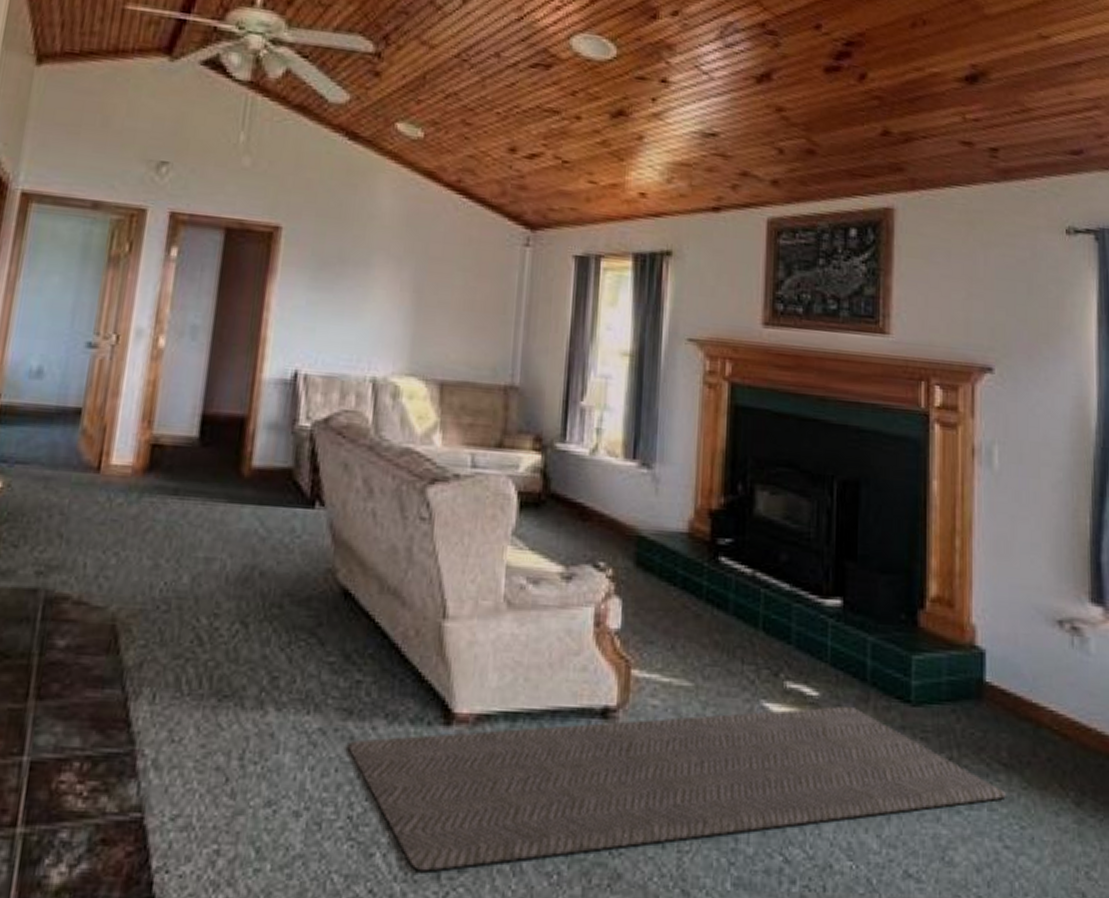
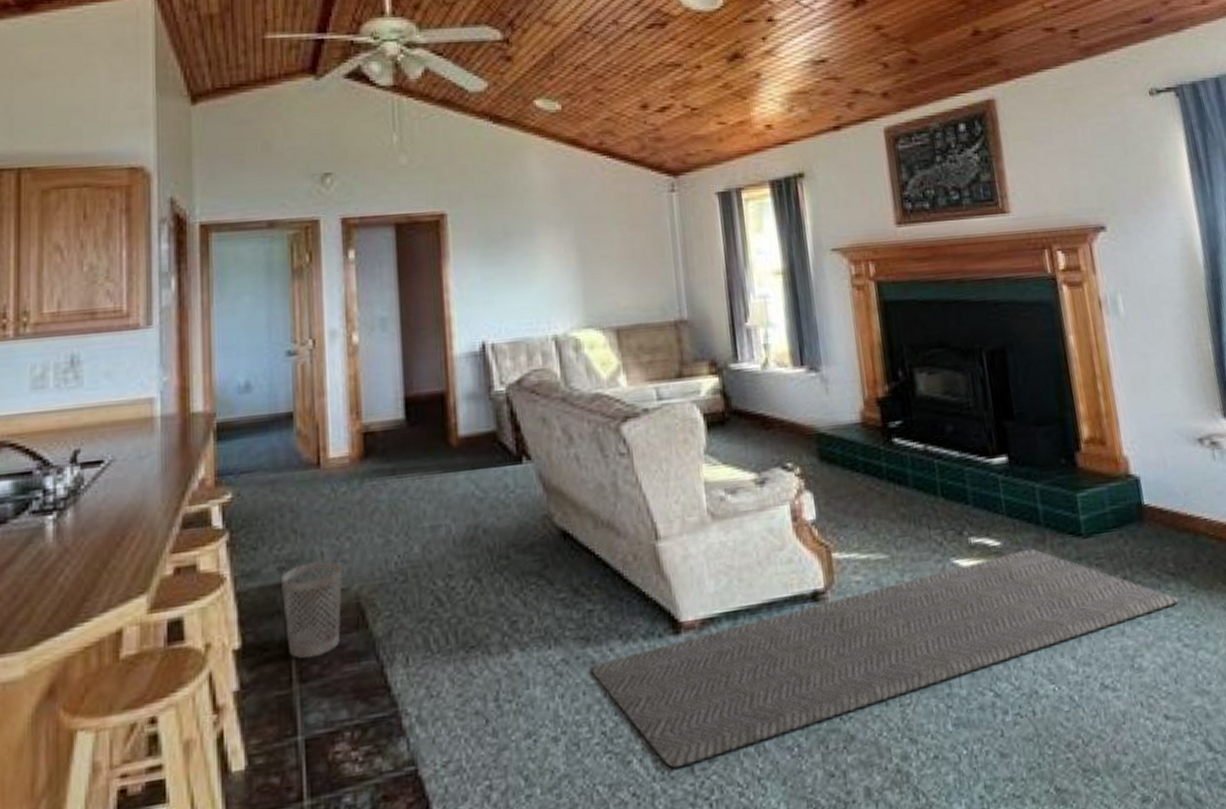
wastebasket: none [31,572,103,675] -> present [280,560,342,659]

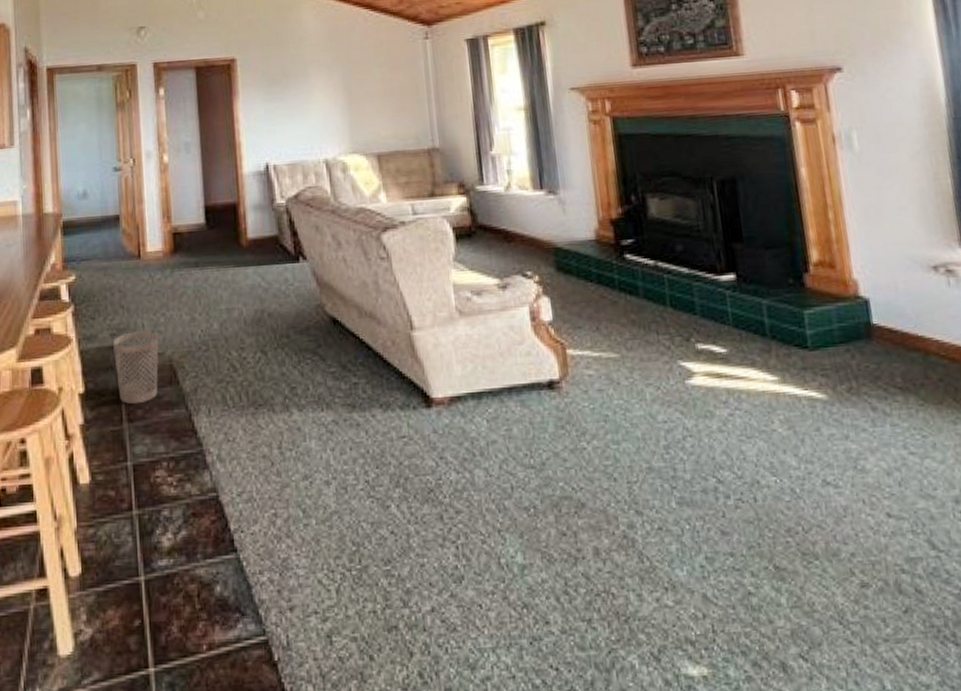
rug: present [592,549,1178,769] -> none [357,358,905,515]

